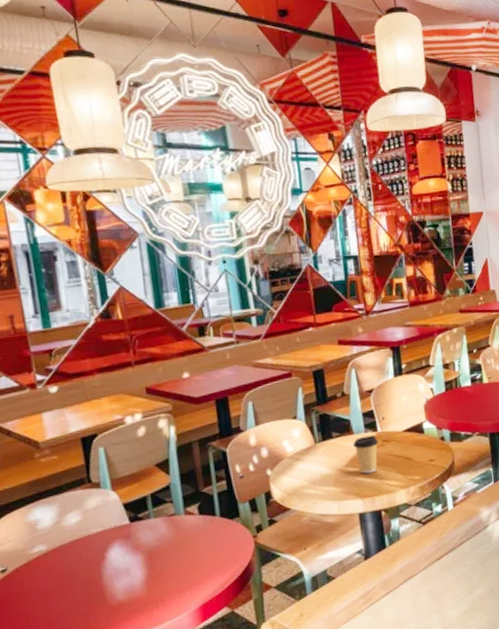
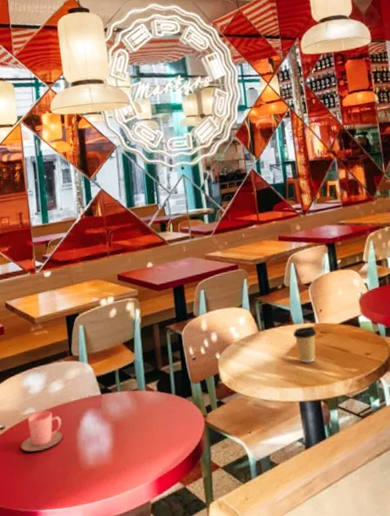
cup: none [30,546,84,594] -> present [21,410,63,452]

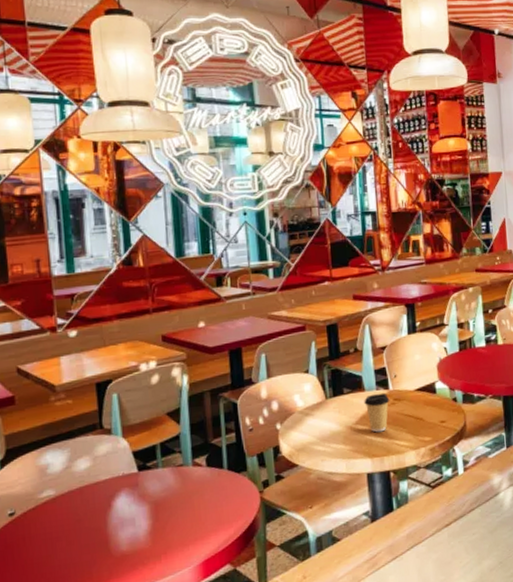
cup: present [21,410,63,452] -> none [36,492,89,540]

